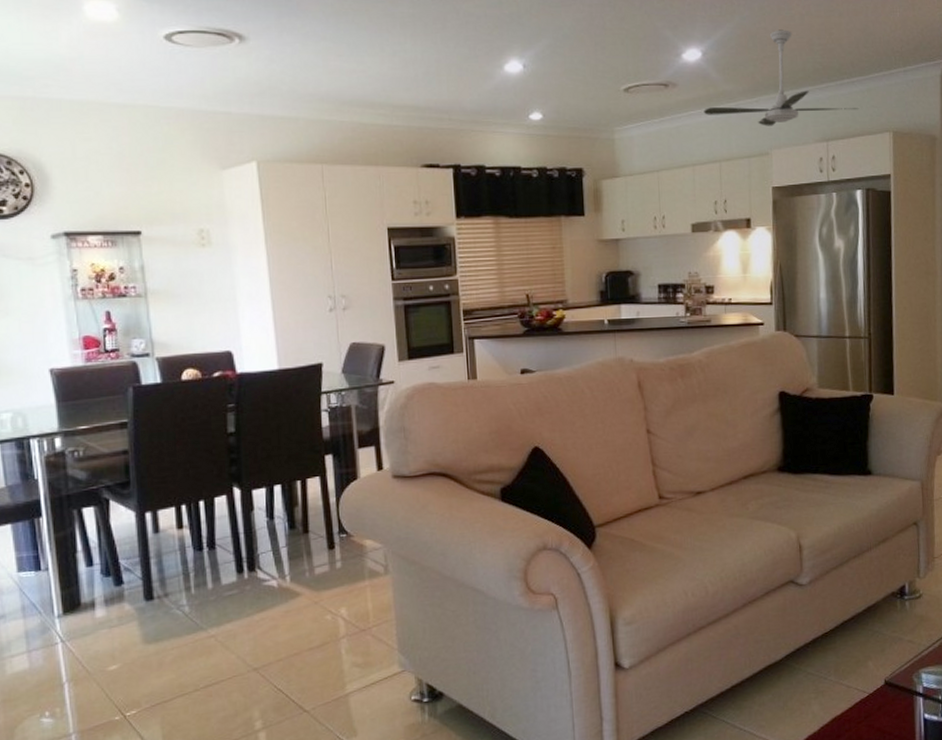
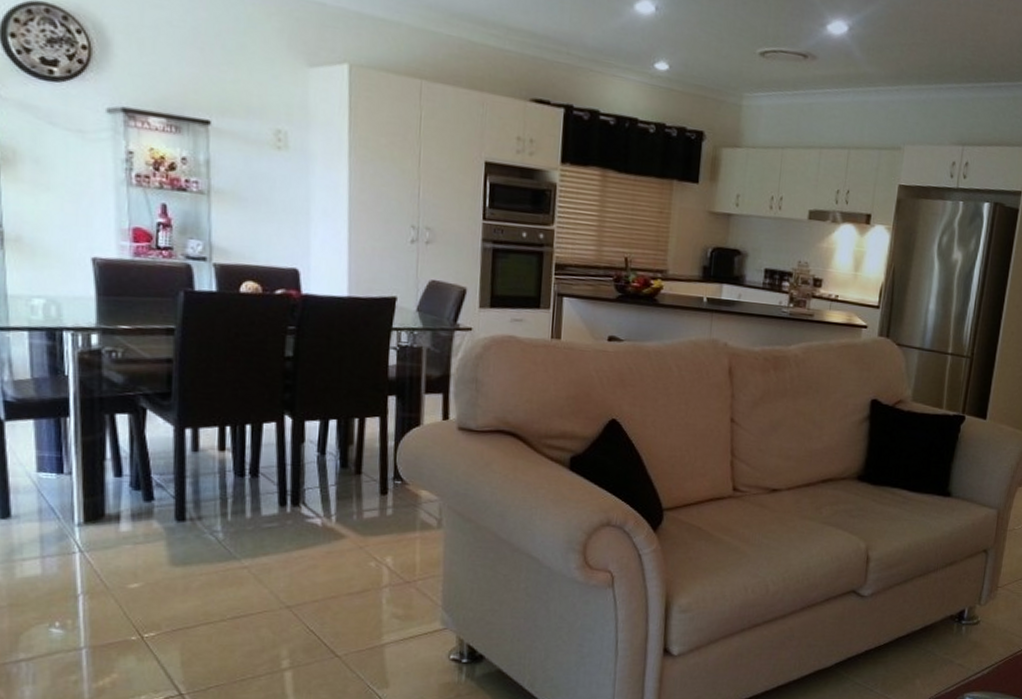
ceiling fan: present [704,29,859,126] -> none [840,16,1002,120]

